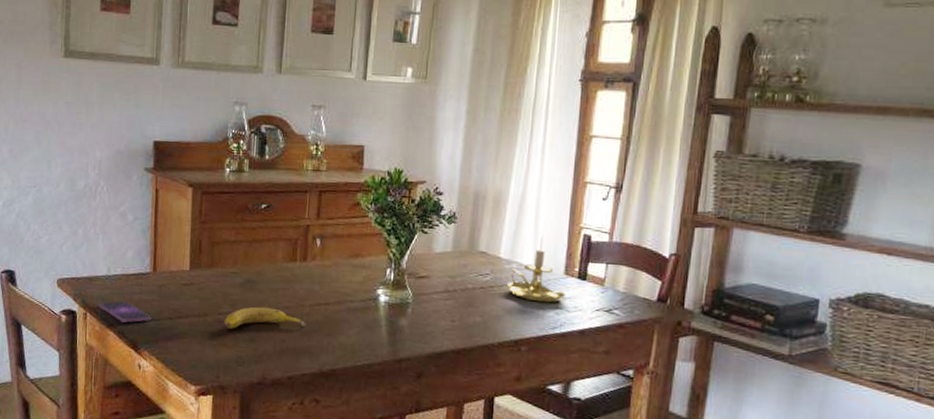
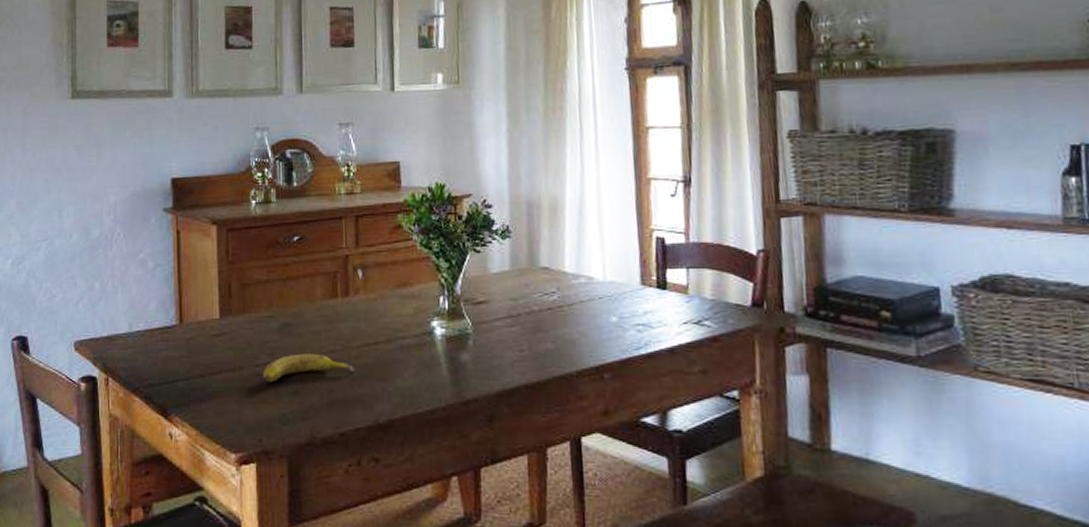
smartphone: present [98,301,152,323] -> none [121,361,181,385]
candle holder: present [507,233,565,303] -> none [577,240,645,320]

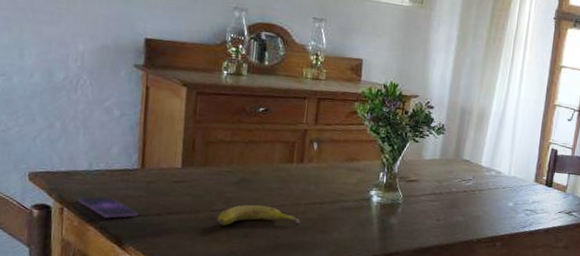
smartphone: none [121,361,181,385] -> present [77,196,138,218]

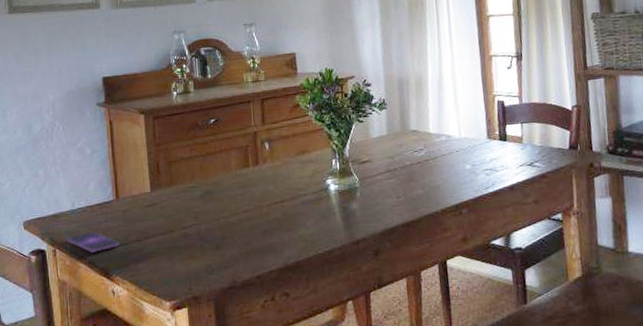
fruit: present [217,204,301,225] -> none [189,214,267,241]

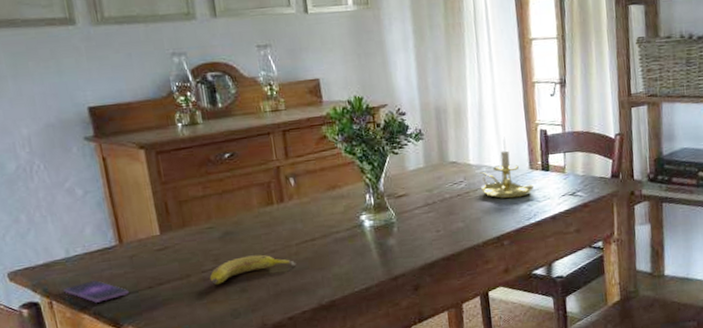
fruit: none [189,214,267,241] -> present [209,254,297,284]
candle holder: none [439,106,492,167] -> present [479,135,534,199]

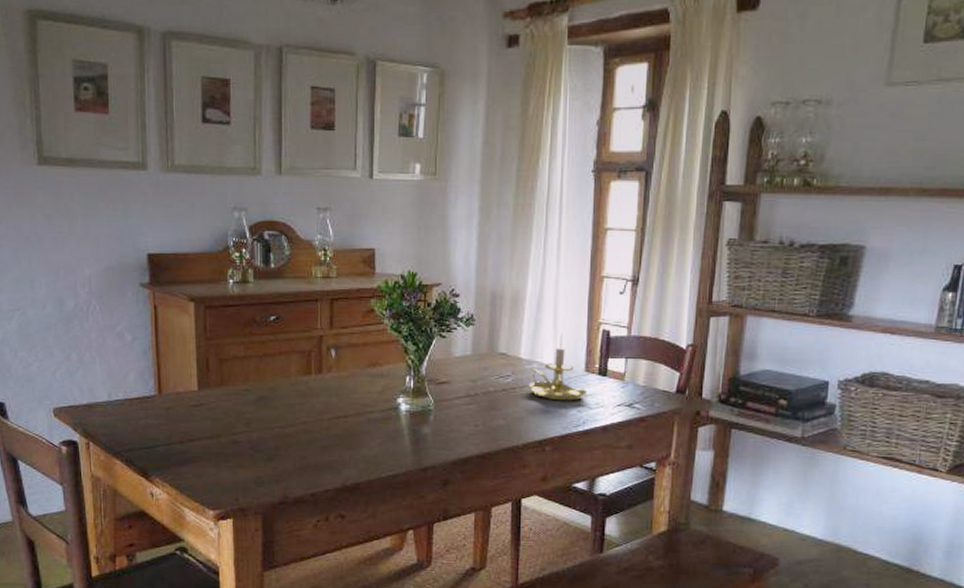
smartphone: present [63,280,129,303] -> none [101,427,161,450]
fruit: present [209,254,297,284] -> none [239,424,326,449]

